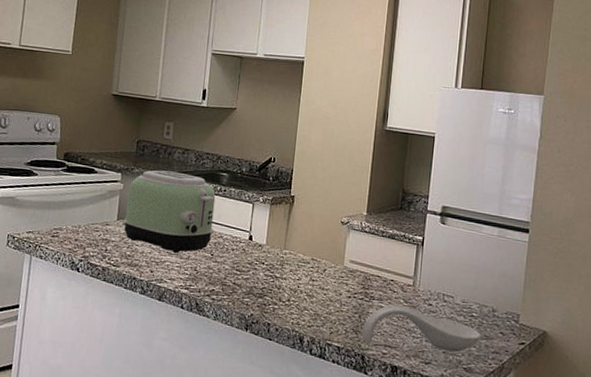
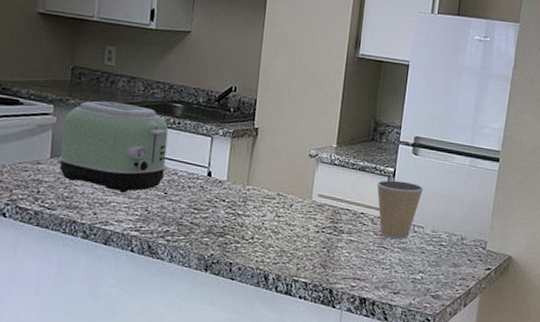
spoon rest: present [361,305,481,353] -> none [329,238,450,281]
coffee cup: none [406,248,453,308] -> present [377,180,424,239]

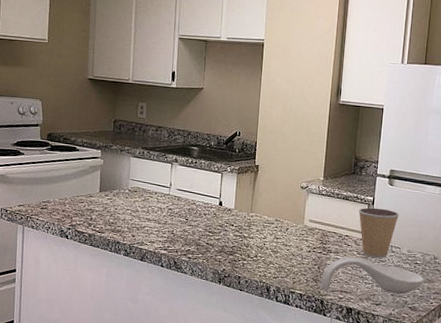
toaster: present [58,101,169,193] -> none [105,146,188,219]
spoon rest: none [329,238,450,281] -> present [320,256,424,295]

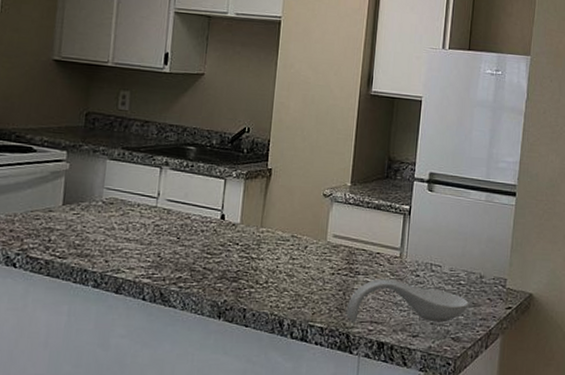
coffee cup: present [358,207,400,258] -> none [392,218,440,279]

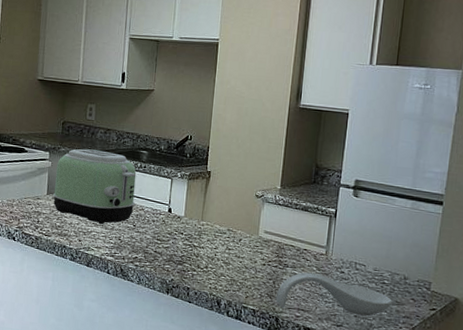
toaster: none [70,146,182,239] -> present [52,149,137,224]

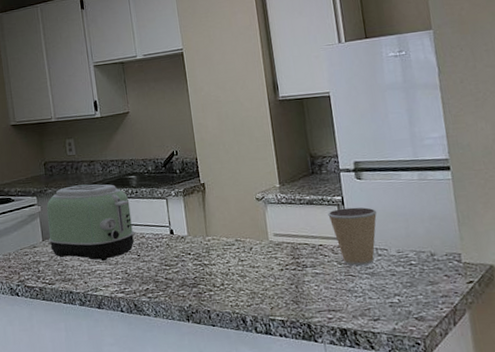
spoon rest: present [275,272,392,317] -> none [301,268,426,313]
coffee cup: none [319,220,365,276] -> present [328,207,377,266]

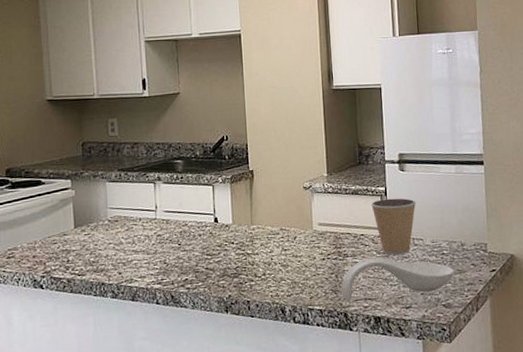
toaster: present [46,184,135,261] -> none [81,168,178,250]
spoon rest: none [301,268,426,313] -> present [340,257,455,302]

